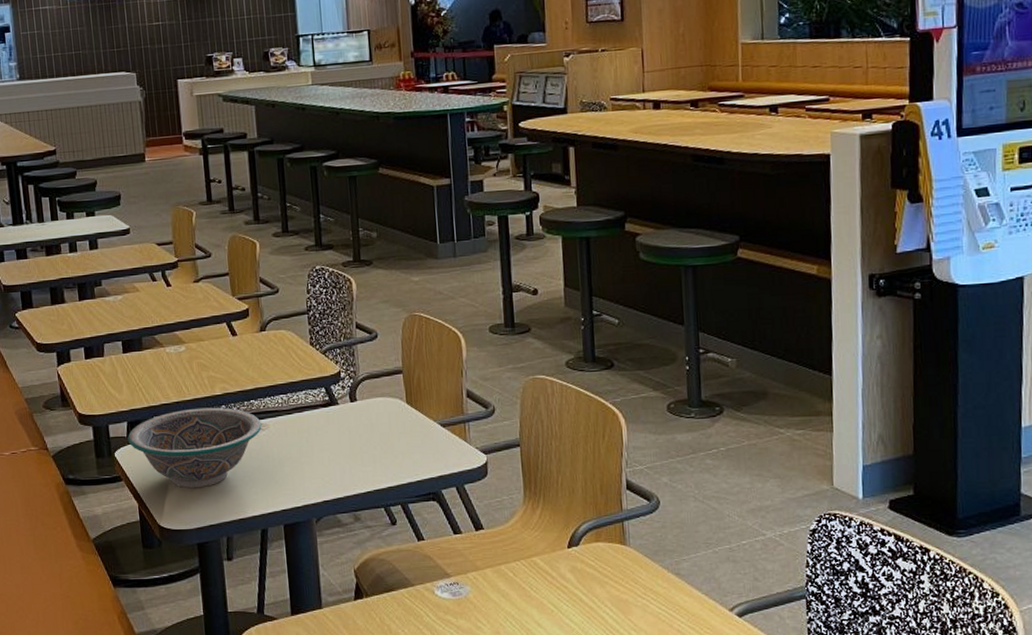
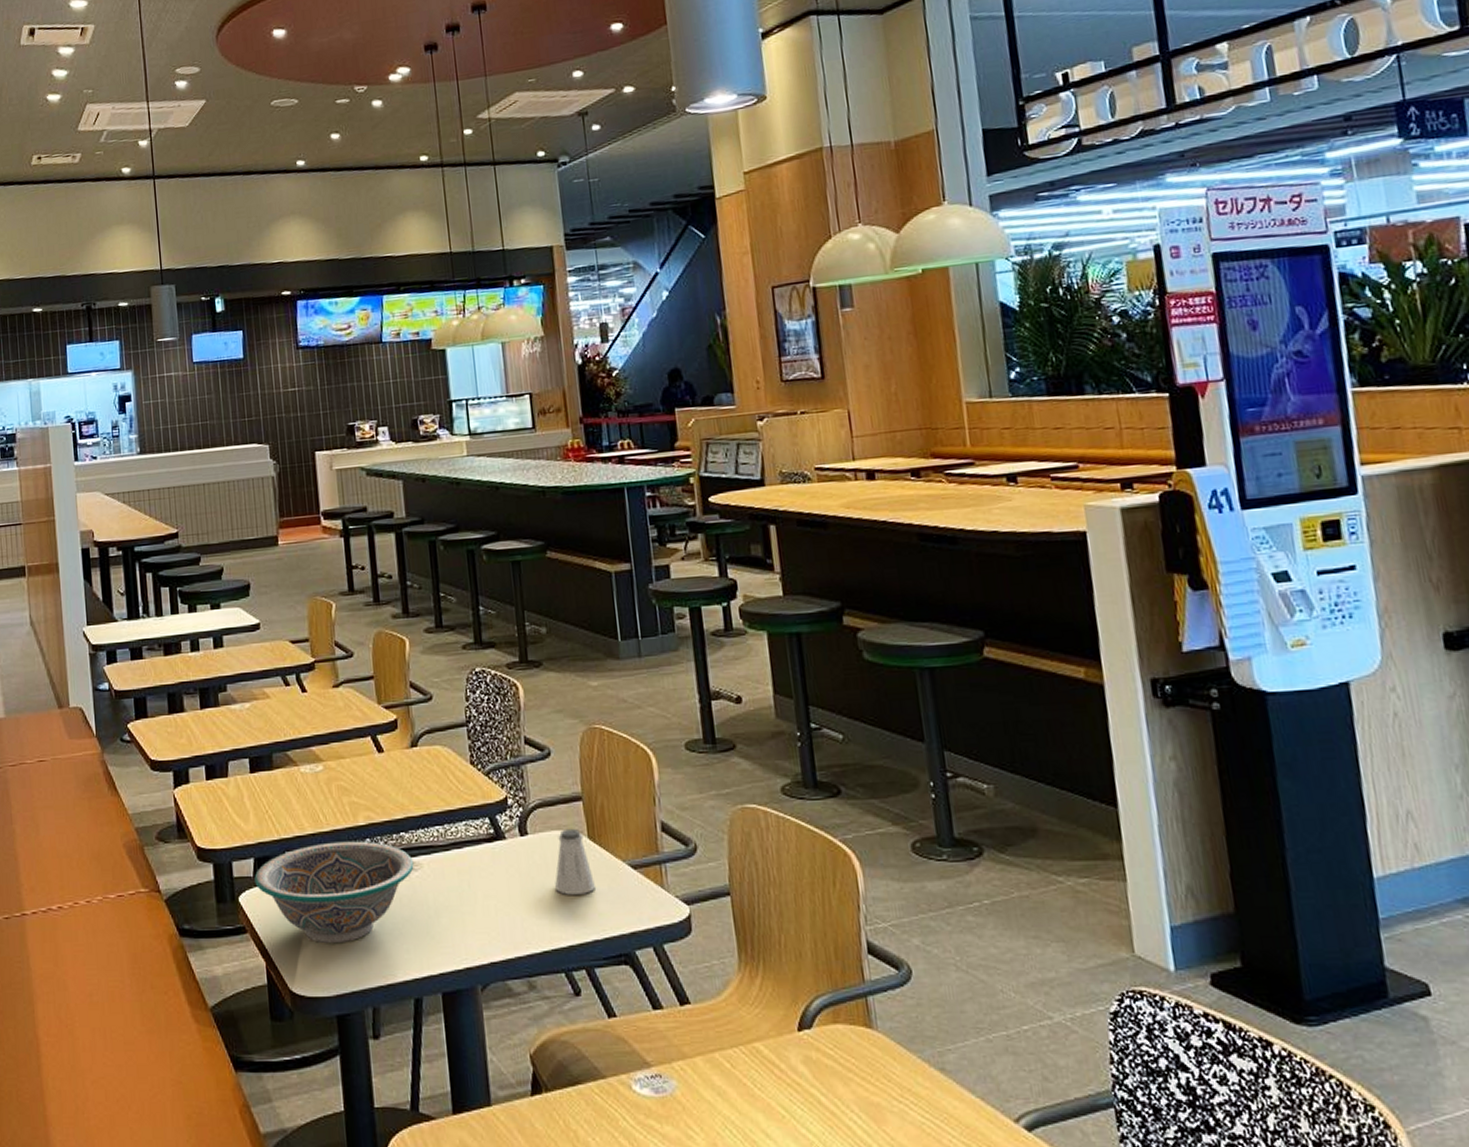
saltshaker: none [378,395,411,448] -> present [555,828,595,895]

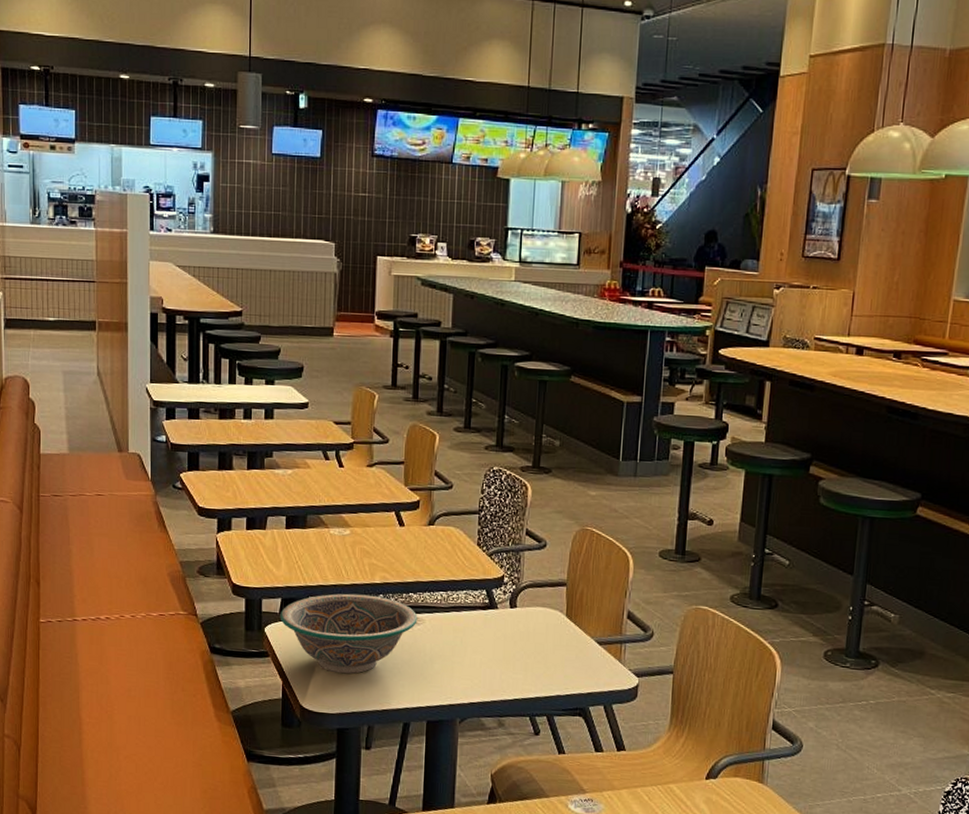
saltshaker: present [555,828,595,895] -> none [533,606,565,659]

